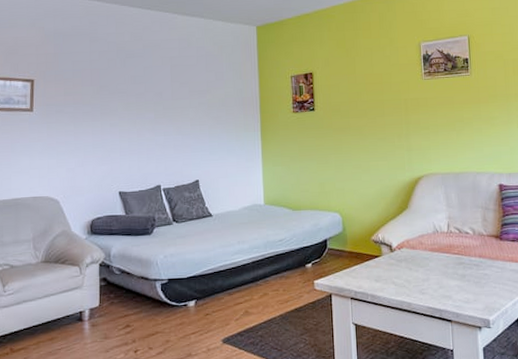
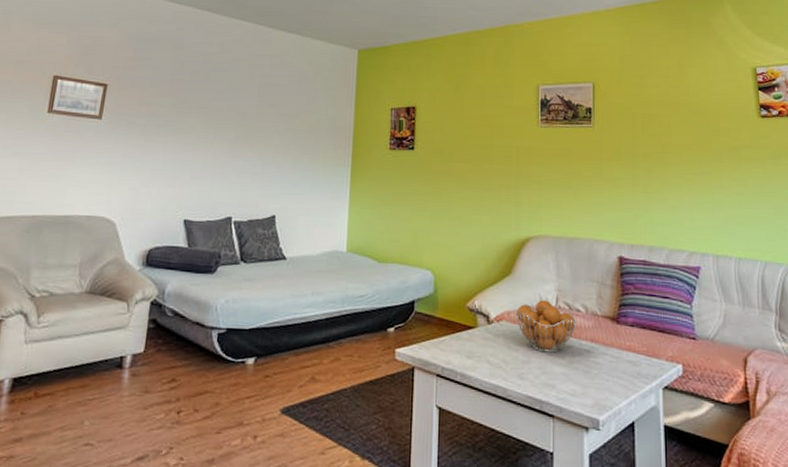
fruit basket: none [413,227,466,270] -> present [515,300,576,353]

